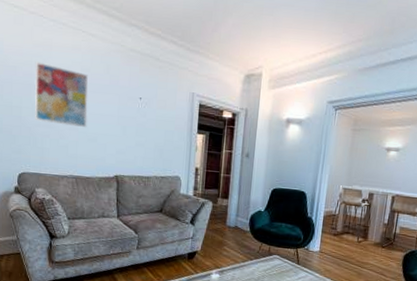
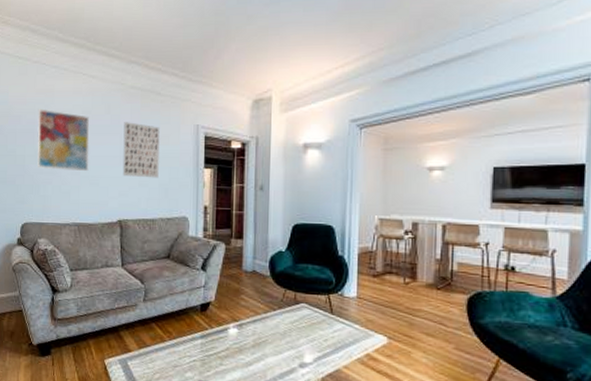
wall art: none [120,83,158,140] -> present [122,122,160,178]

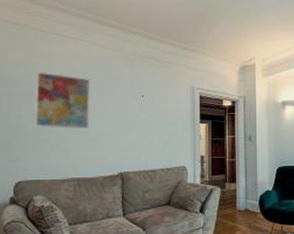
wall art: present [122,122,160,178] -> none [123,84,159,133]

